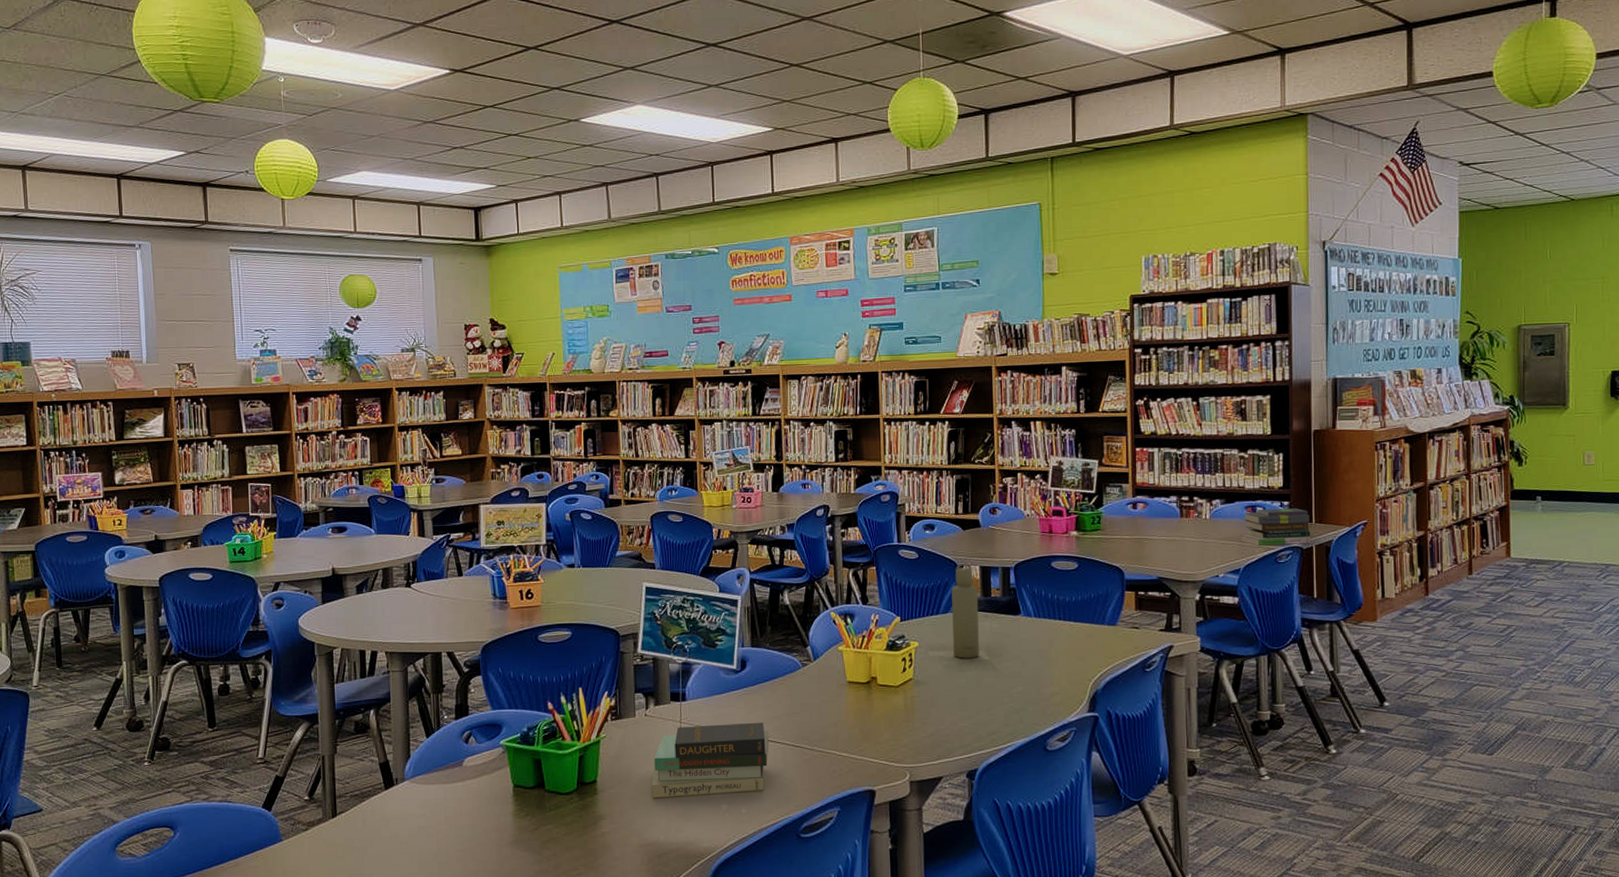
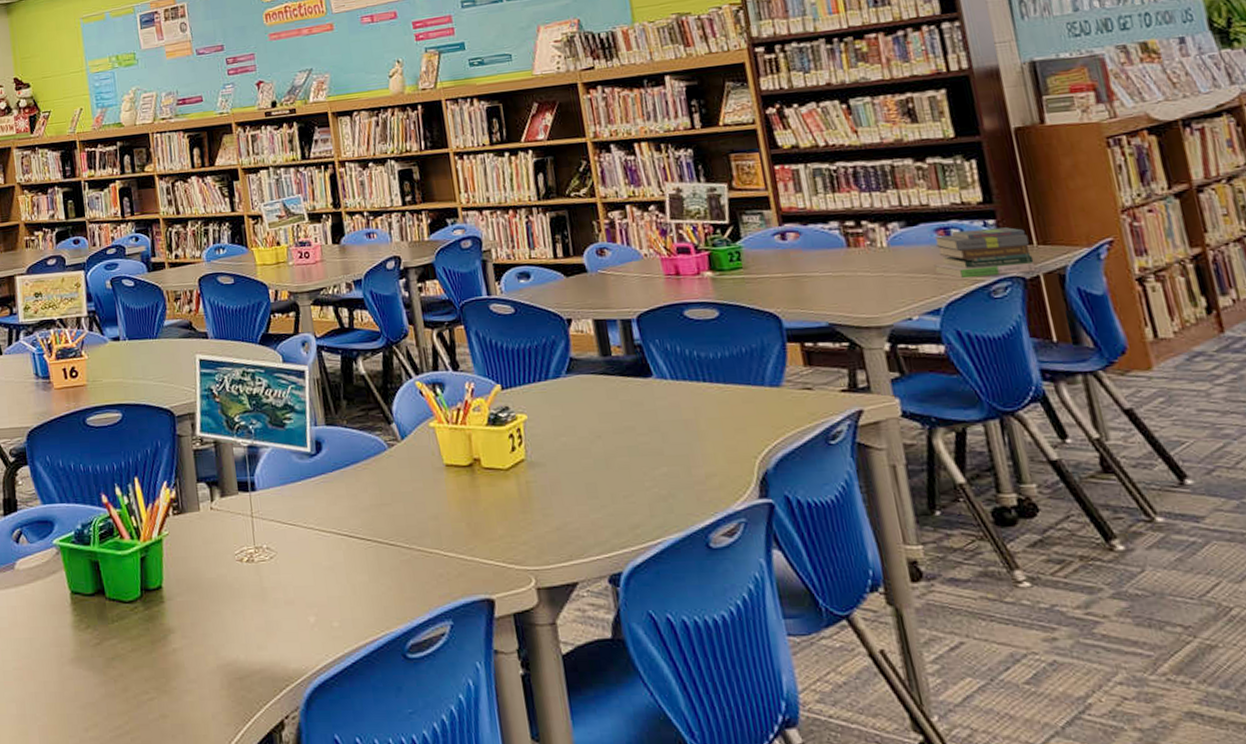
books: present [652,722,769,798] -> none [224,515,359,607]
bottle: present [951,562,979,659] -> none [560,316,606,434]

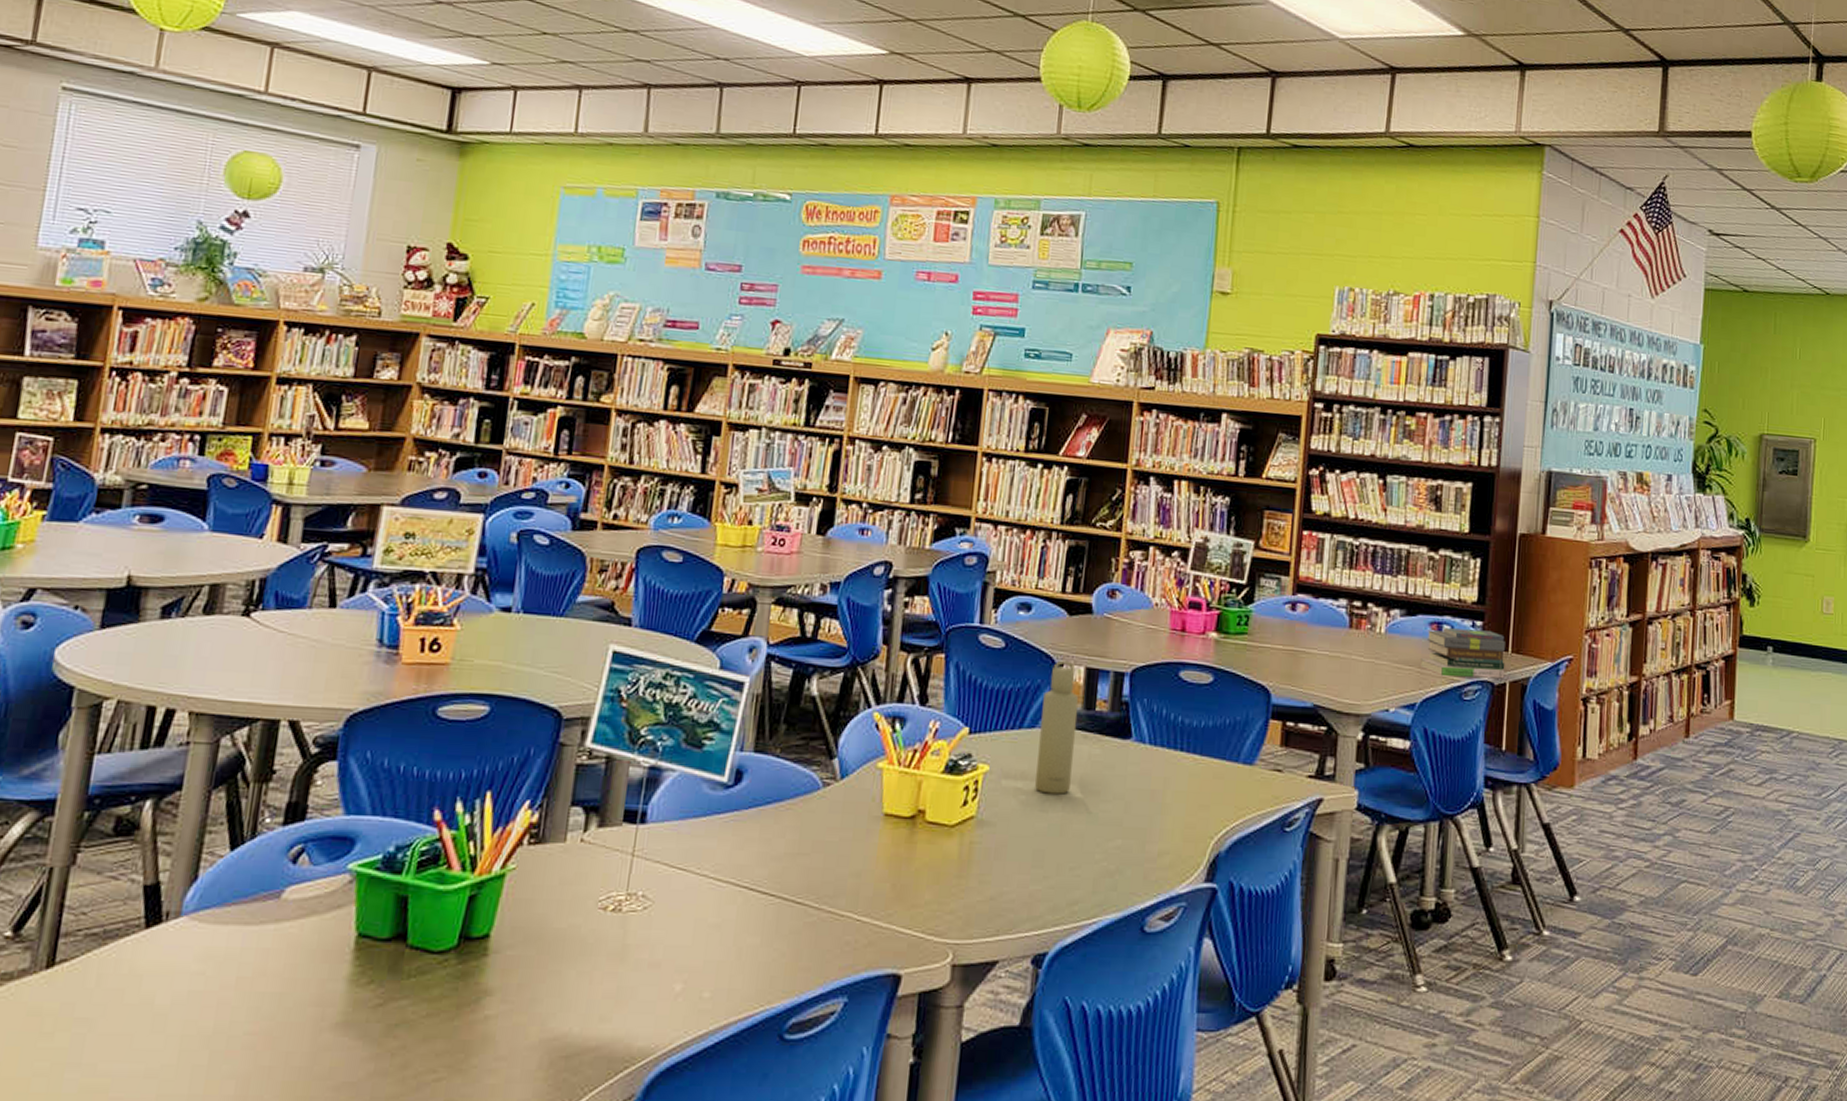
bottle: none [560,316,606,434] -> present [1035,660,1080,794]

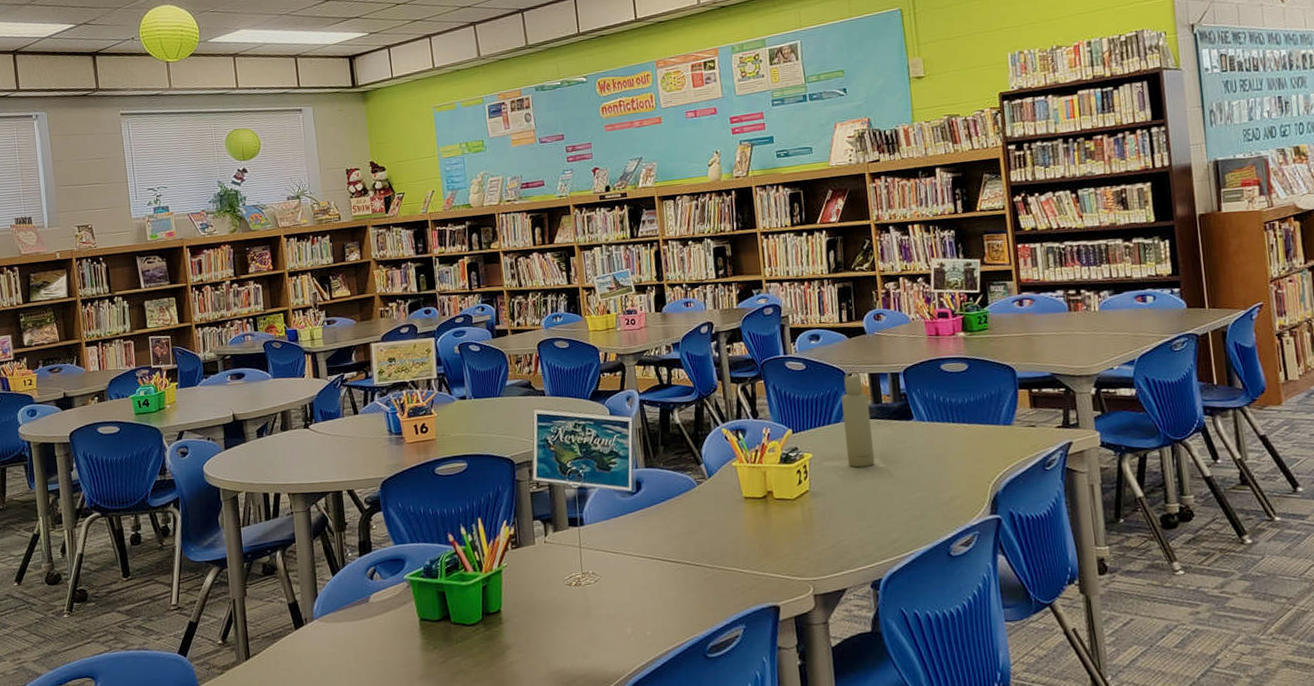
books: present [1419,628,1505,679] -> none [1132,294,1206,336]

